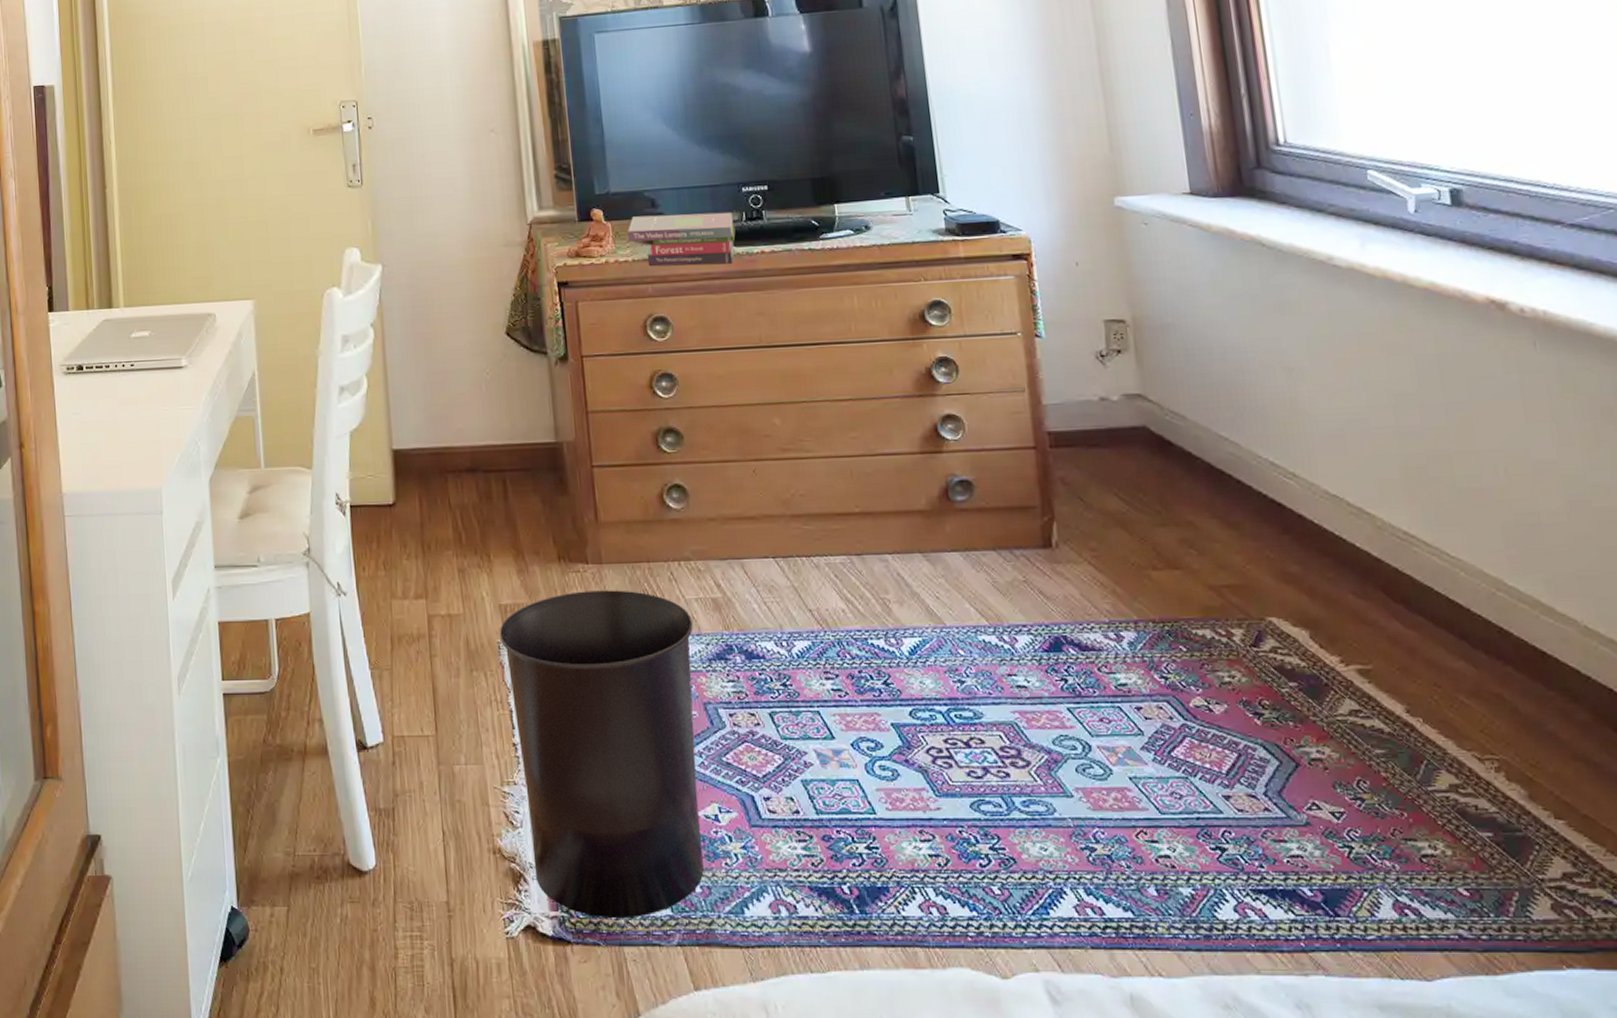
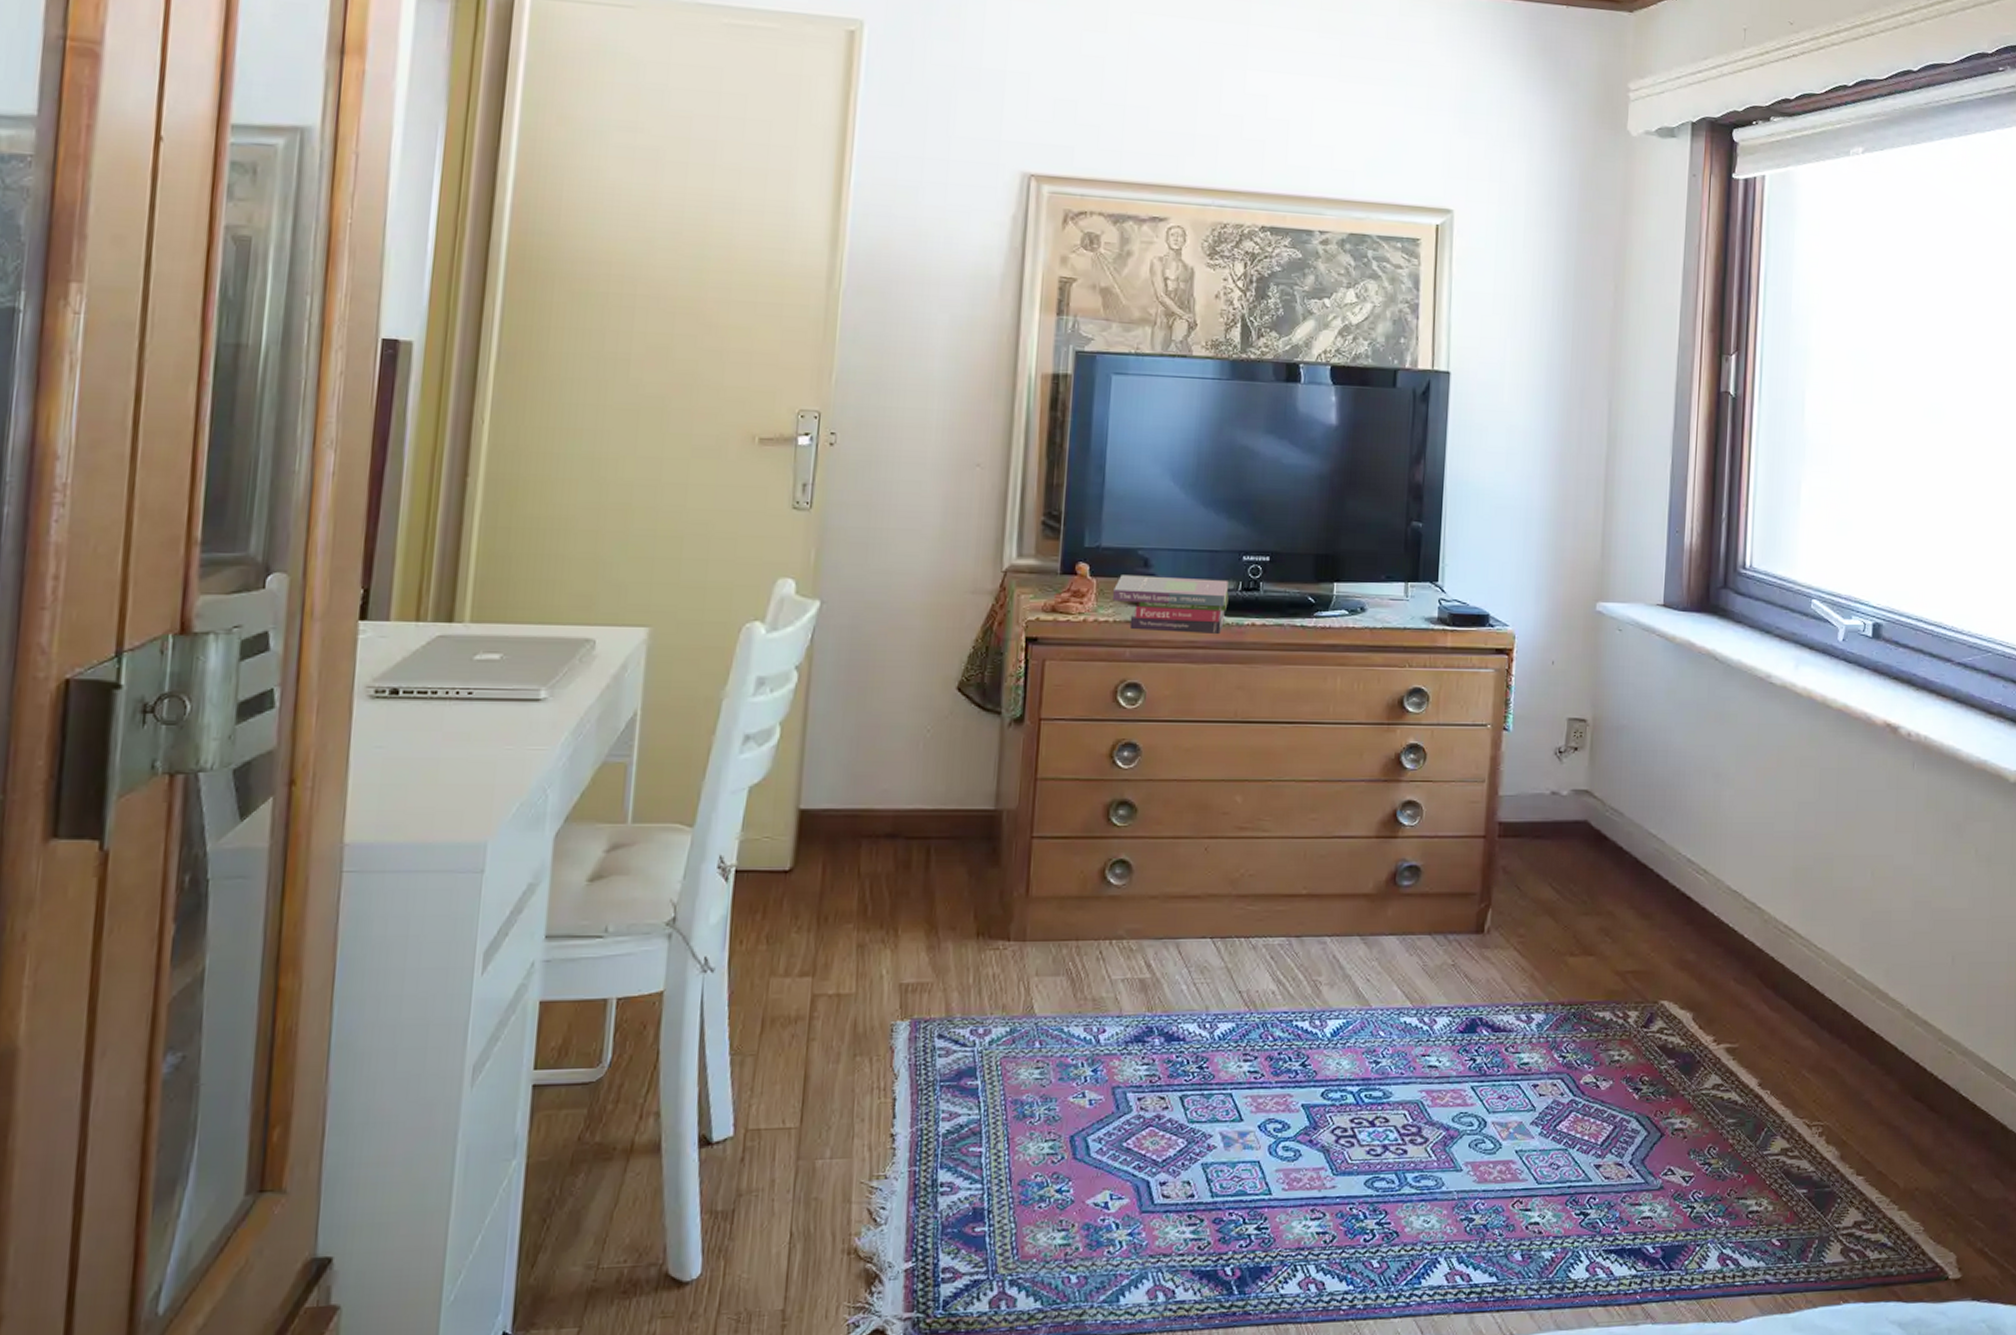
waste bin: present [499,590,704,919] -> none [893,969,1115,1317]

